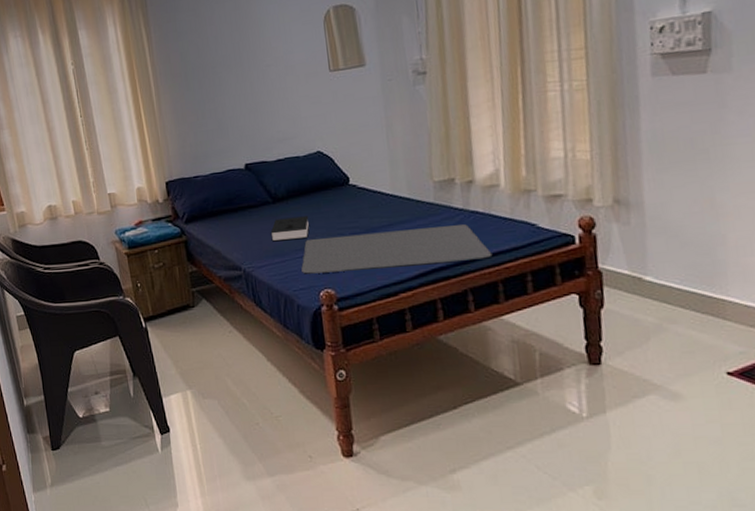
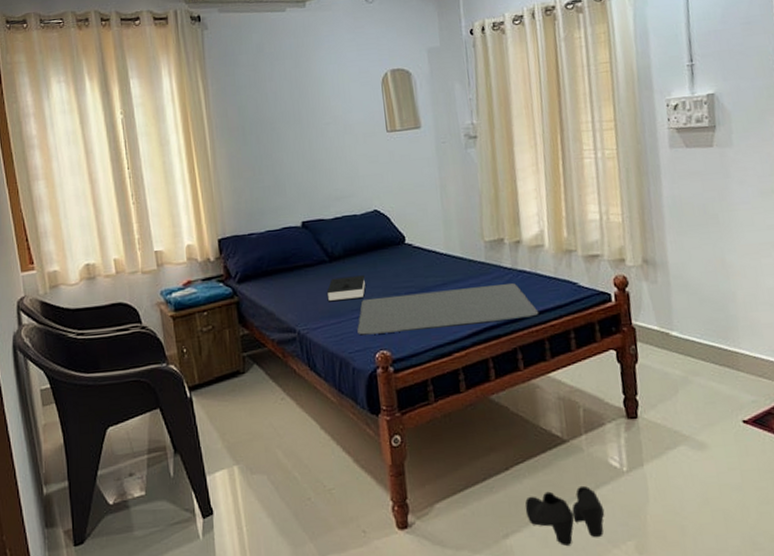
shoe: none [474,428,561,485] -> present [525,485,605,546]

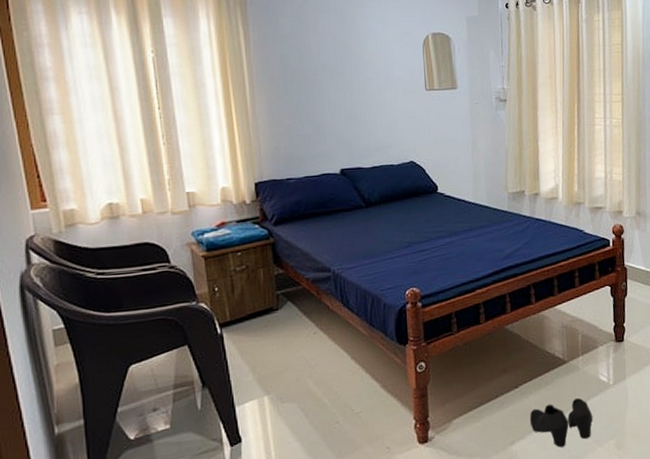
booklet: present [326,275,366,302] -> none [362,220,400,244]
bath mat: present [357,283,539,335] -> none [390,230,551,275]

